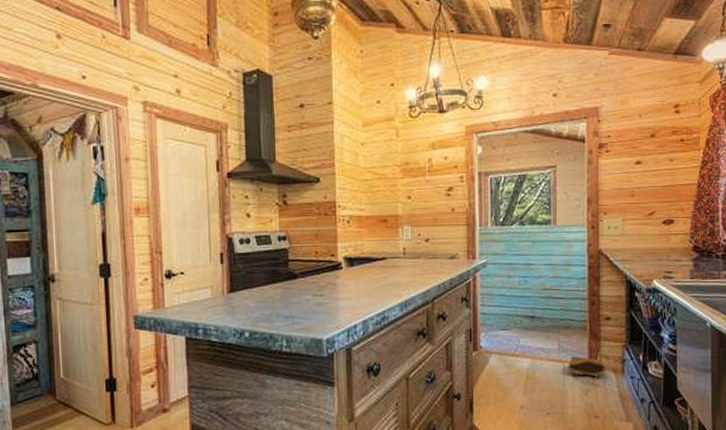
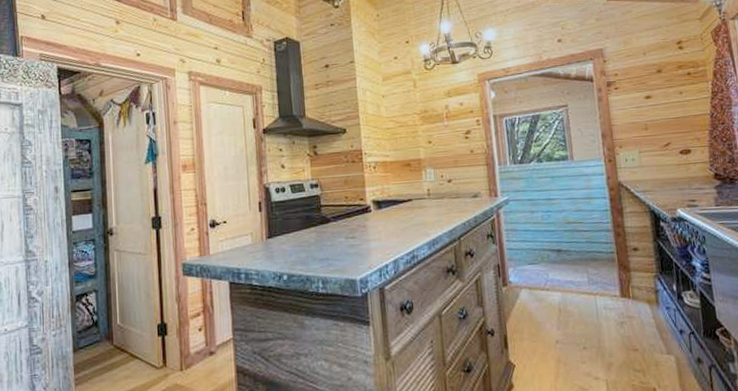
woven basket: present [567,356,605,383] -> none [599,288,639,316]

